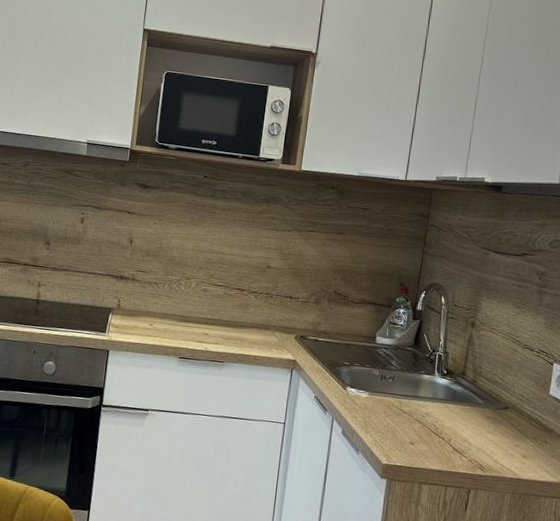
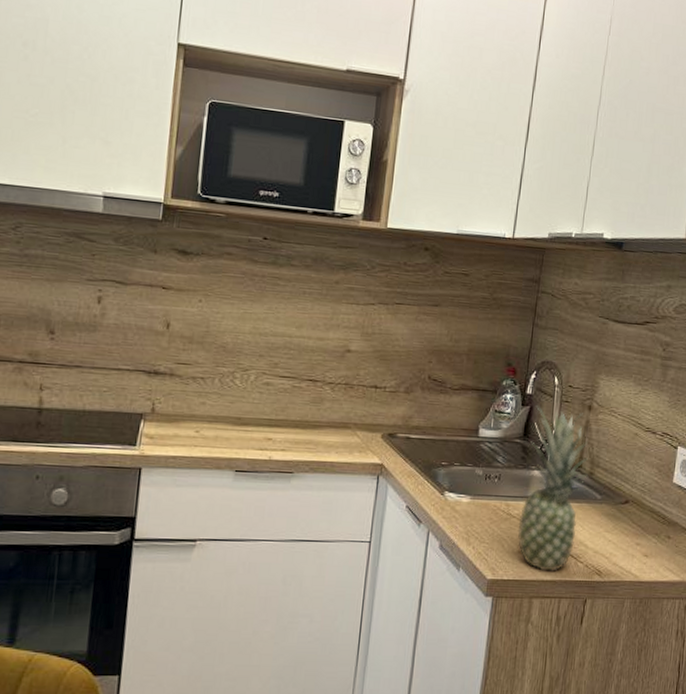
fruit: none [409,320,472,463] -> present [517,406,589,572]

